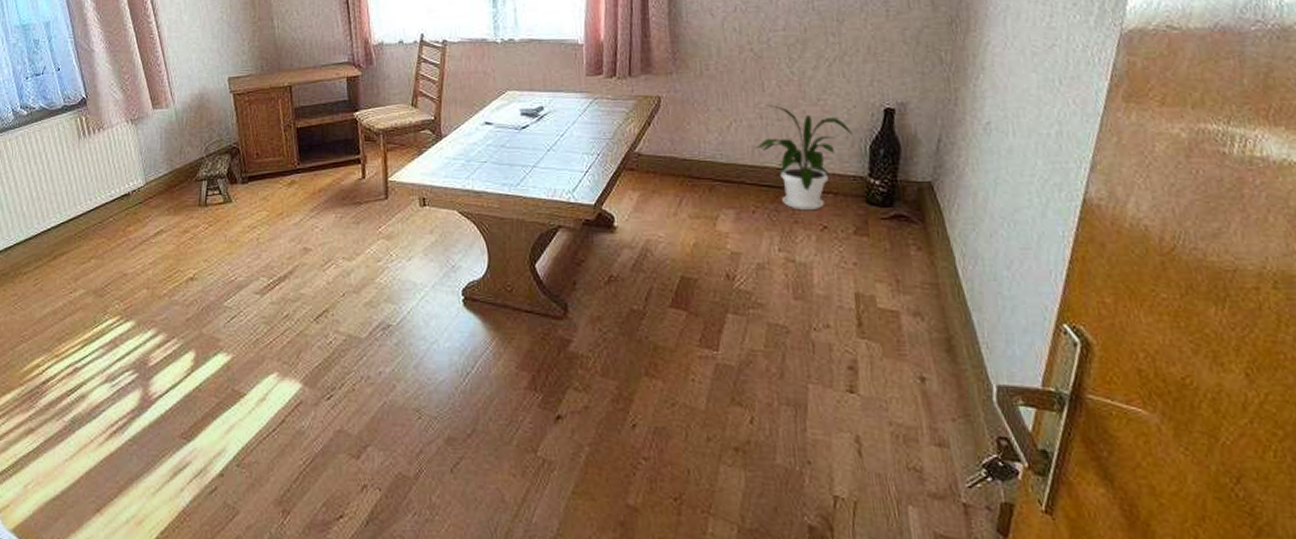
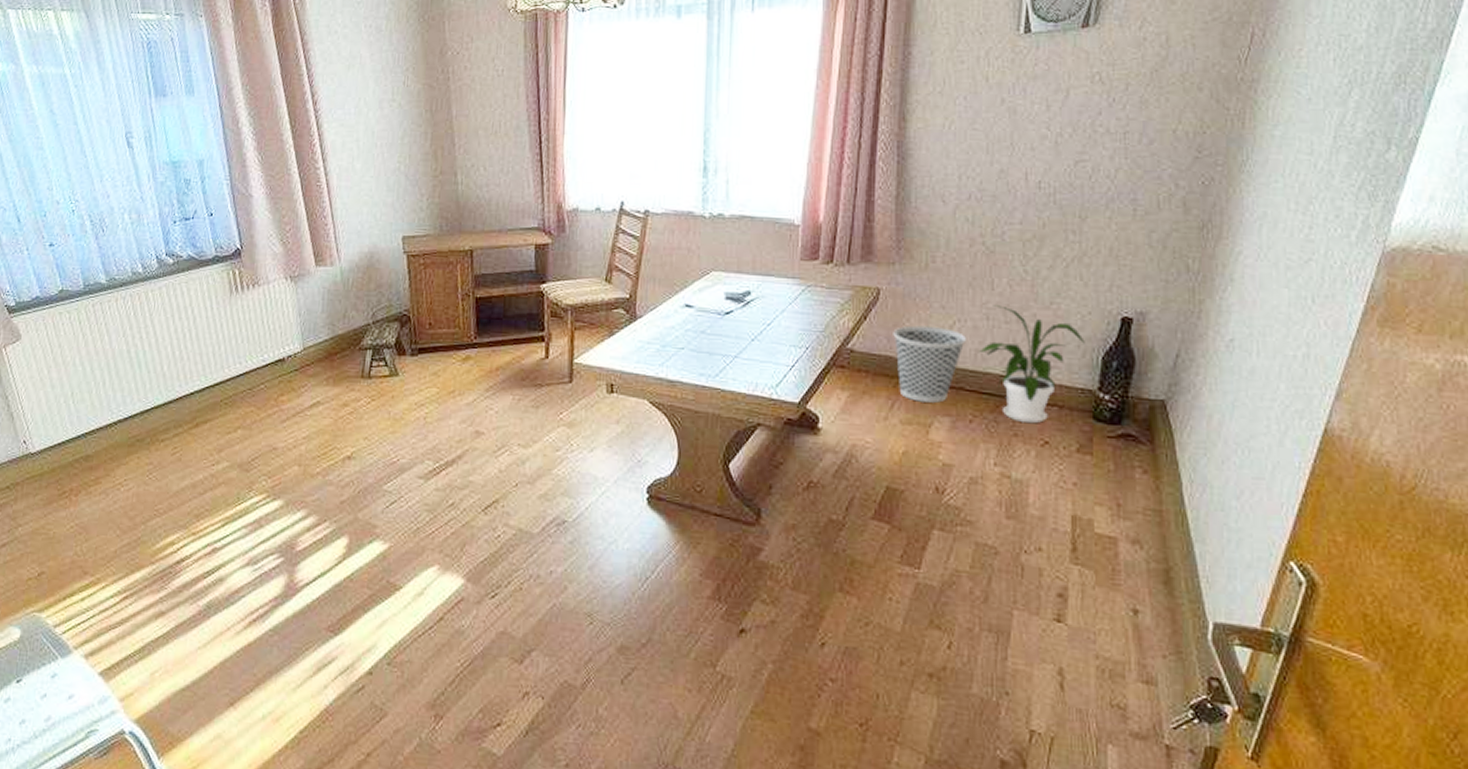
wastebasket: none [675,128,743,197] -> present [893,325,966,403]

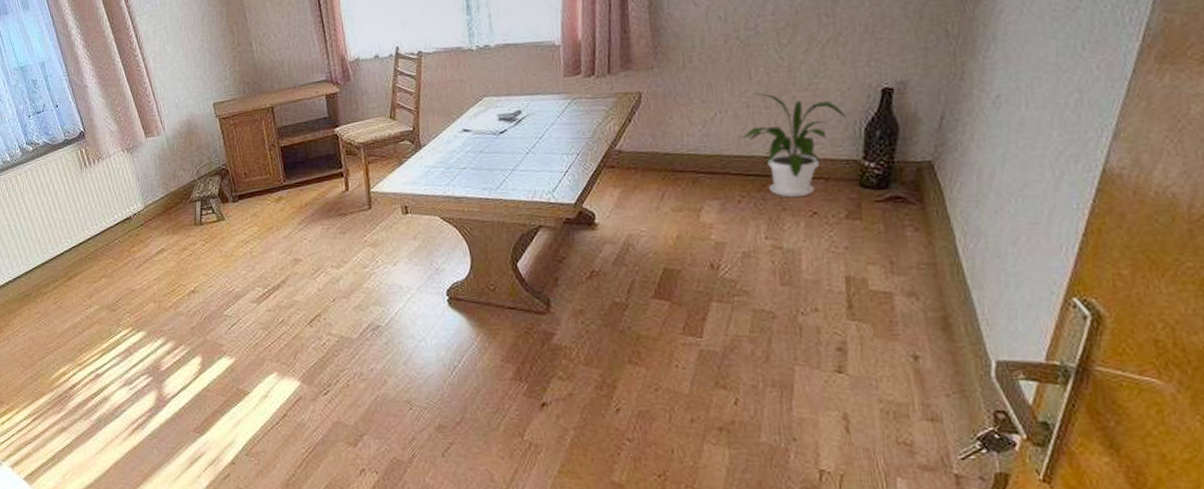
wastebasket: present [893,325,966,403] -> none [657,120,728,190]

